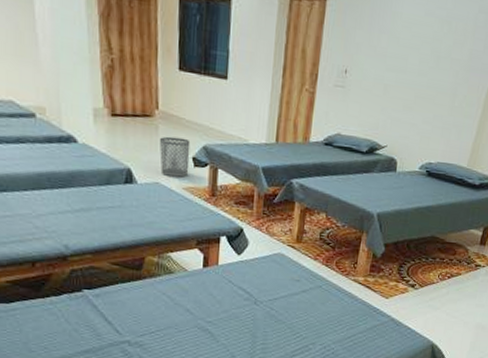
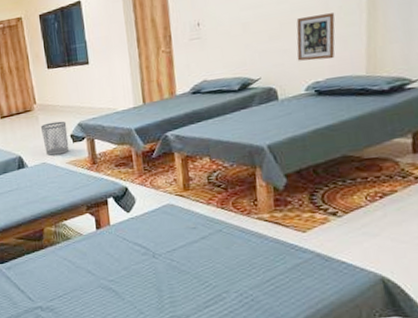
picture frame: none [420,96,460,145] -> present [296,13,335,61]

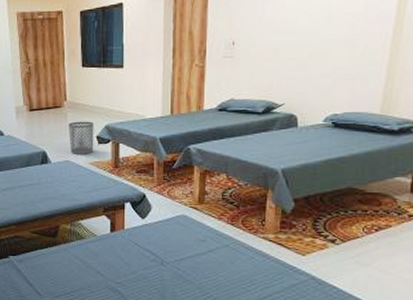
picture frame: present [296,13,335,61] -> none [320,50,361,94]

